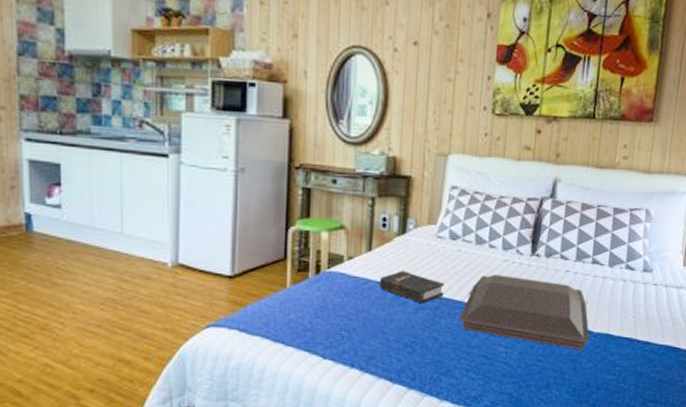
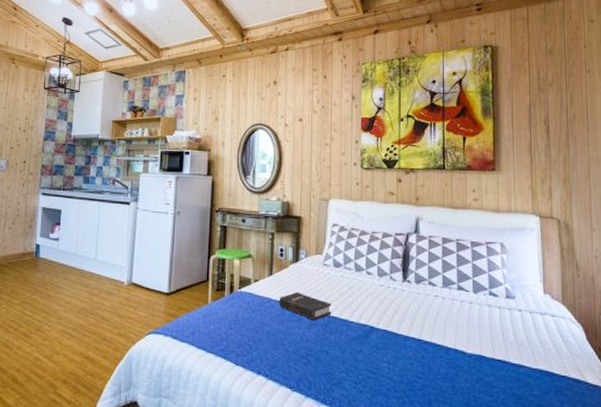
serving tray: present [459,275,590,350] -> none [346,297,464,370]

